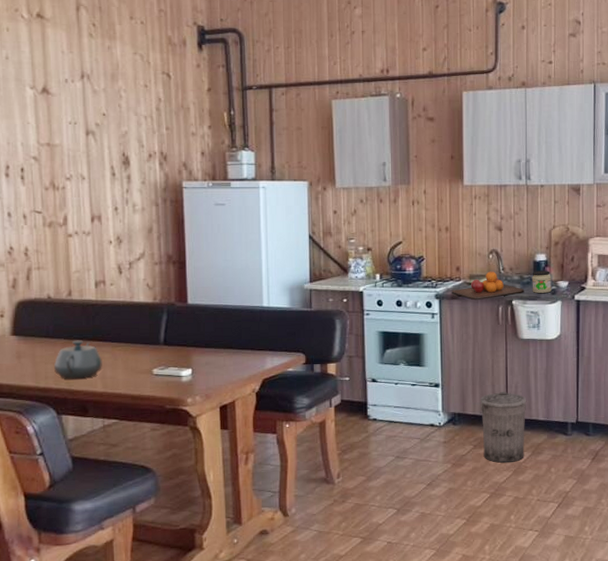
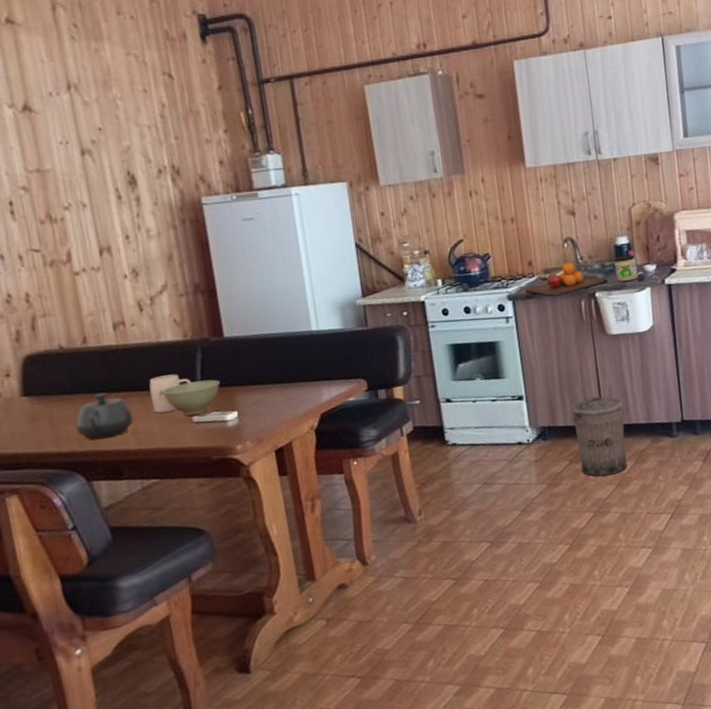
mug: none [120,331,155,363] -> present [149,374,191,413]
bowl: none [129,339,180,369] -> present [161,379,220,417]

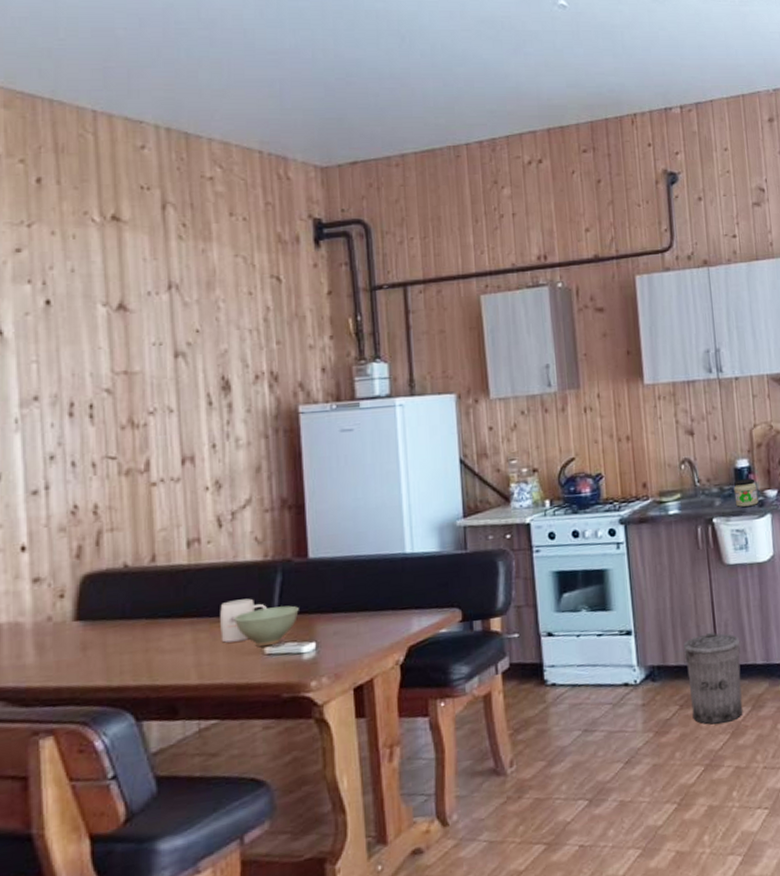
teapot: present [76,392,133,439] -> none [133,618,197,672]
chopping board: present [525,262,608,298] -> none [639,485,727,523]

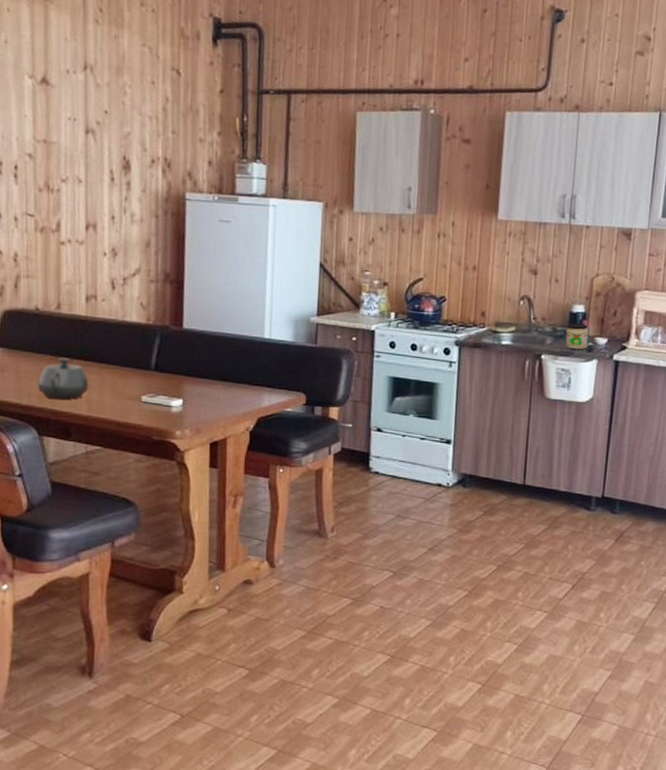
teapot: none [133,618,197,672] -> present [38,357,89,399]
mug: present [220,598,267,643] -> none [107,352,146,387]
bowl: present [233,605,299,647] -> none [118,363,172,396]
trash can: present [684,632,743,725] -> none [494,455,548,534]

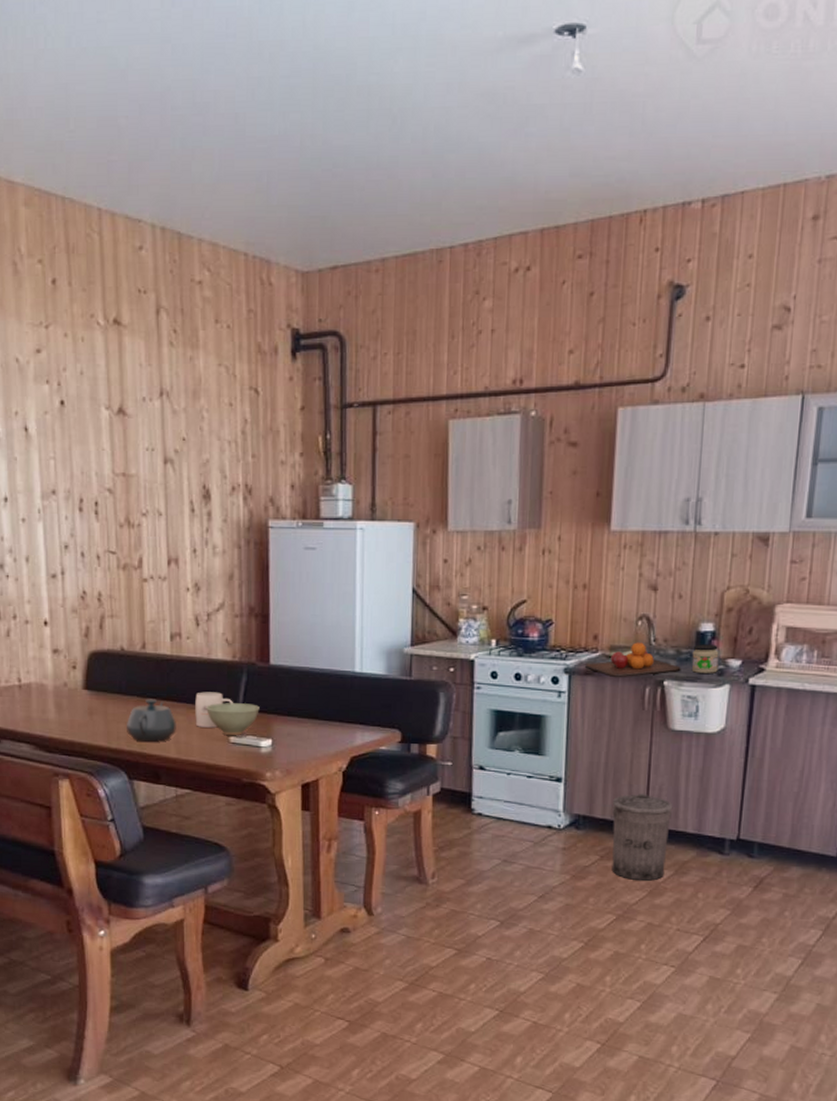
mug: none [107,352,146,387] -> present [195,692,233,728]
bowl: none [118,363,172,396] -> present [205,703,260,736]
chopping board: none [474,320,557,352] -> present [585,642,681,678]
trash can: none [494,455,548,534] -> present [612,793,673,881]

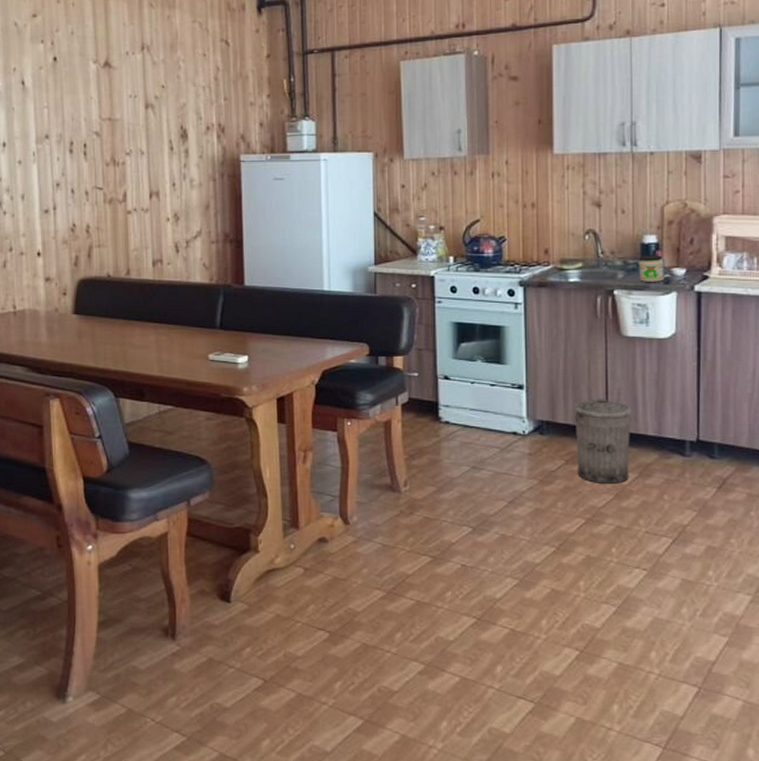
teapot: present [127,698,176,742] -> none [113,321,159,361]
mug: present [195,692,233,728] -> none [176,313,211,346]
bowl: present [205,703,260,736] -> none [185,323,236,354]
chopping board: present [585,642,681,678] -> none [539,255,629,289]

